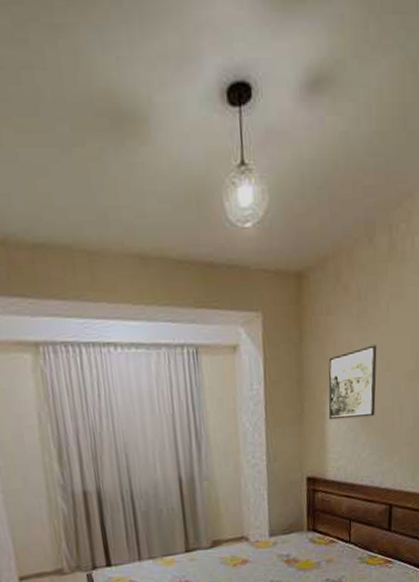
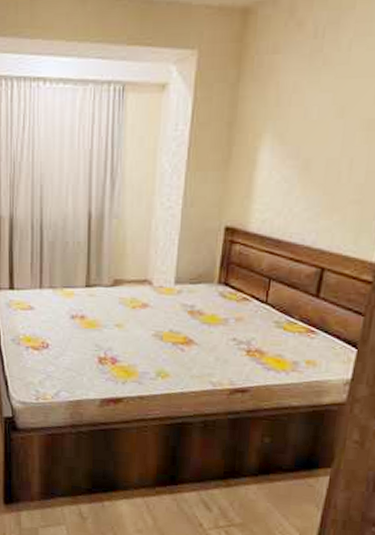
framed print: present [328,345,377,420] -> none [259,88,330,168]

